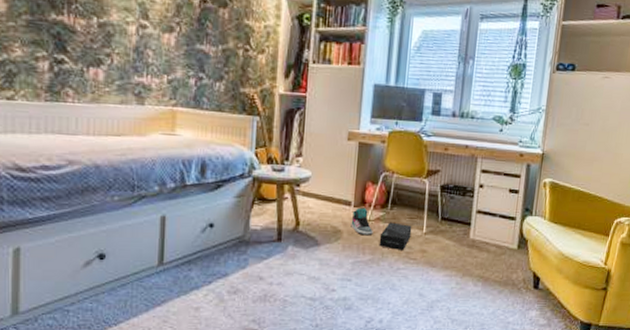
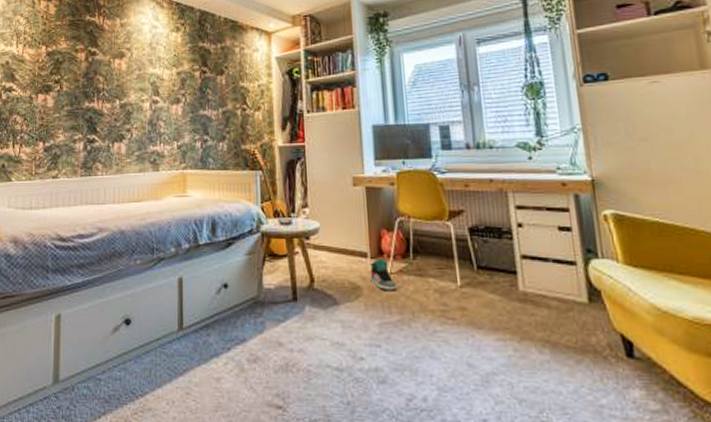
shoe box: present [379,222,412,251] -> none [405,274,444,309]

